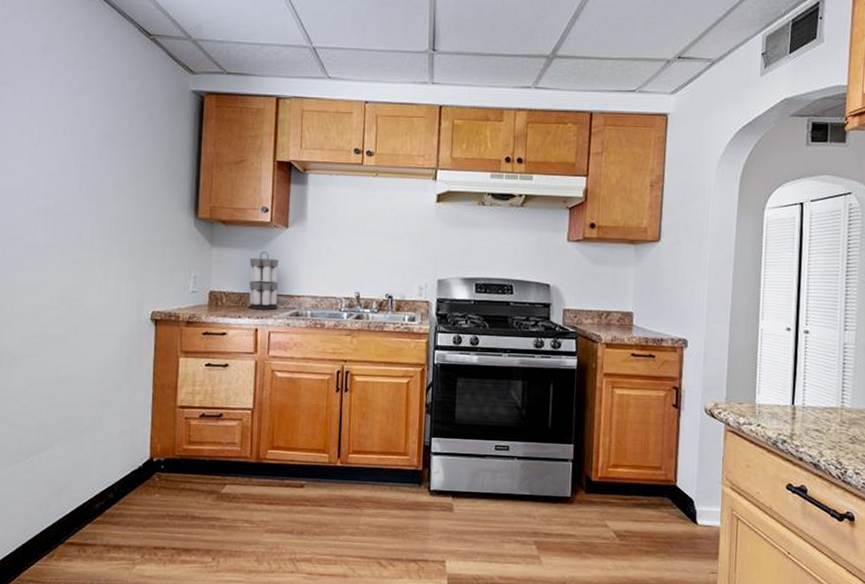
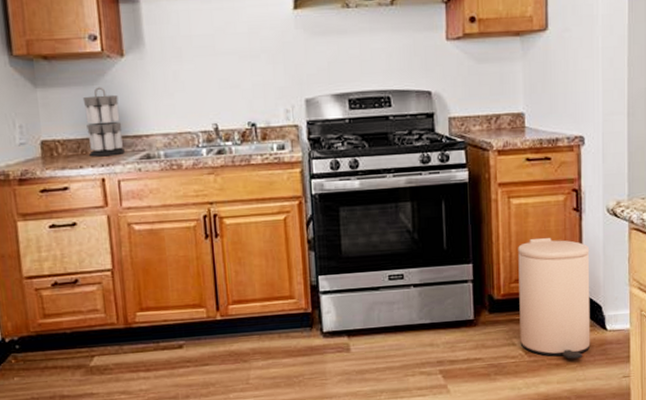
pedal bin: none [613,427,686,549] -> present [518,237,591,359]

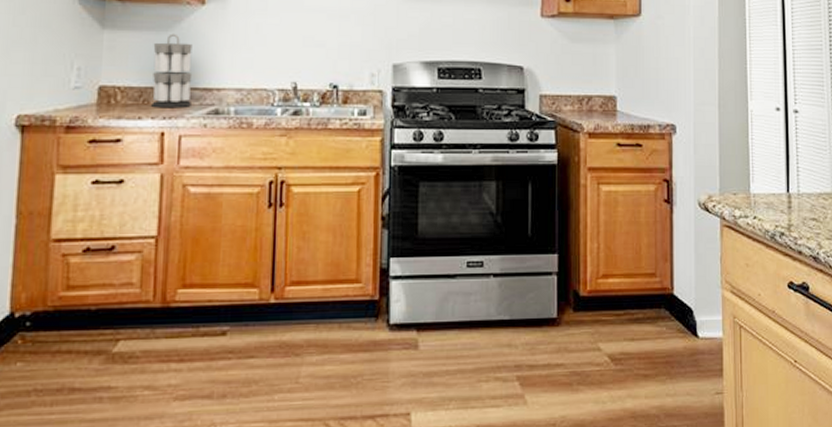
pedal bin: present [518,237,591,359] -> none [606,229,681,370]

